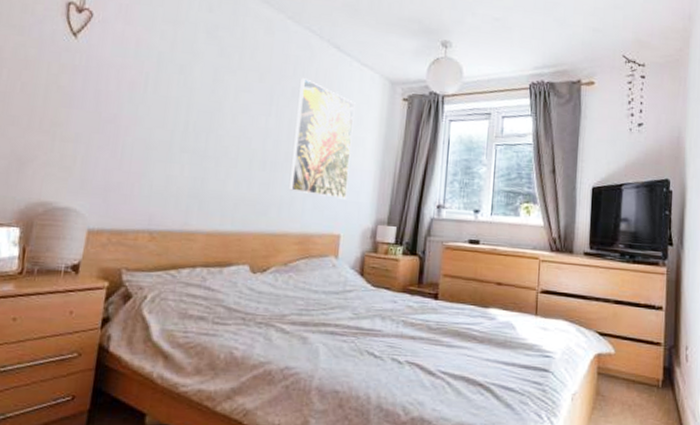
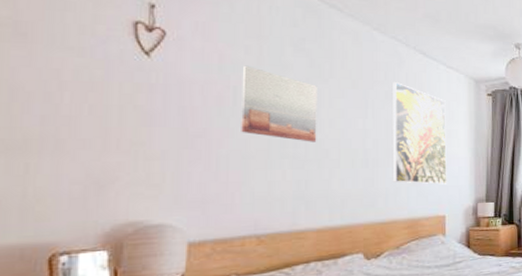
wall art: none [147,51,225,138] -> present [241,65,317,142]

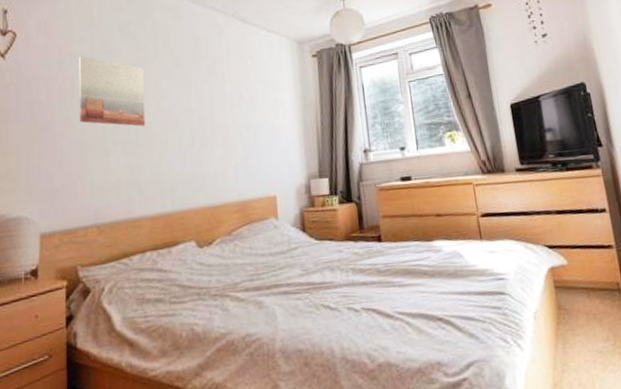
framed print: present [392,82,447,185] -> none [214,54,276,163]

